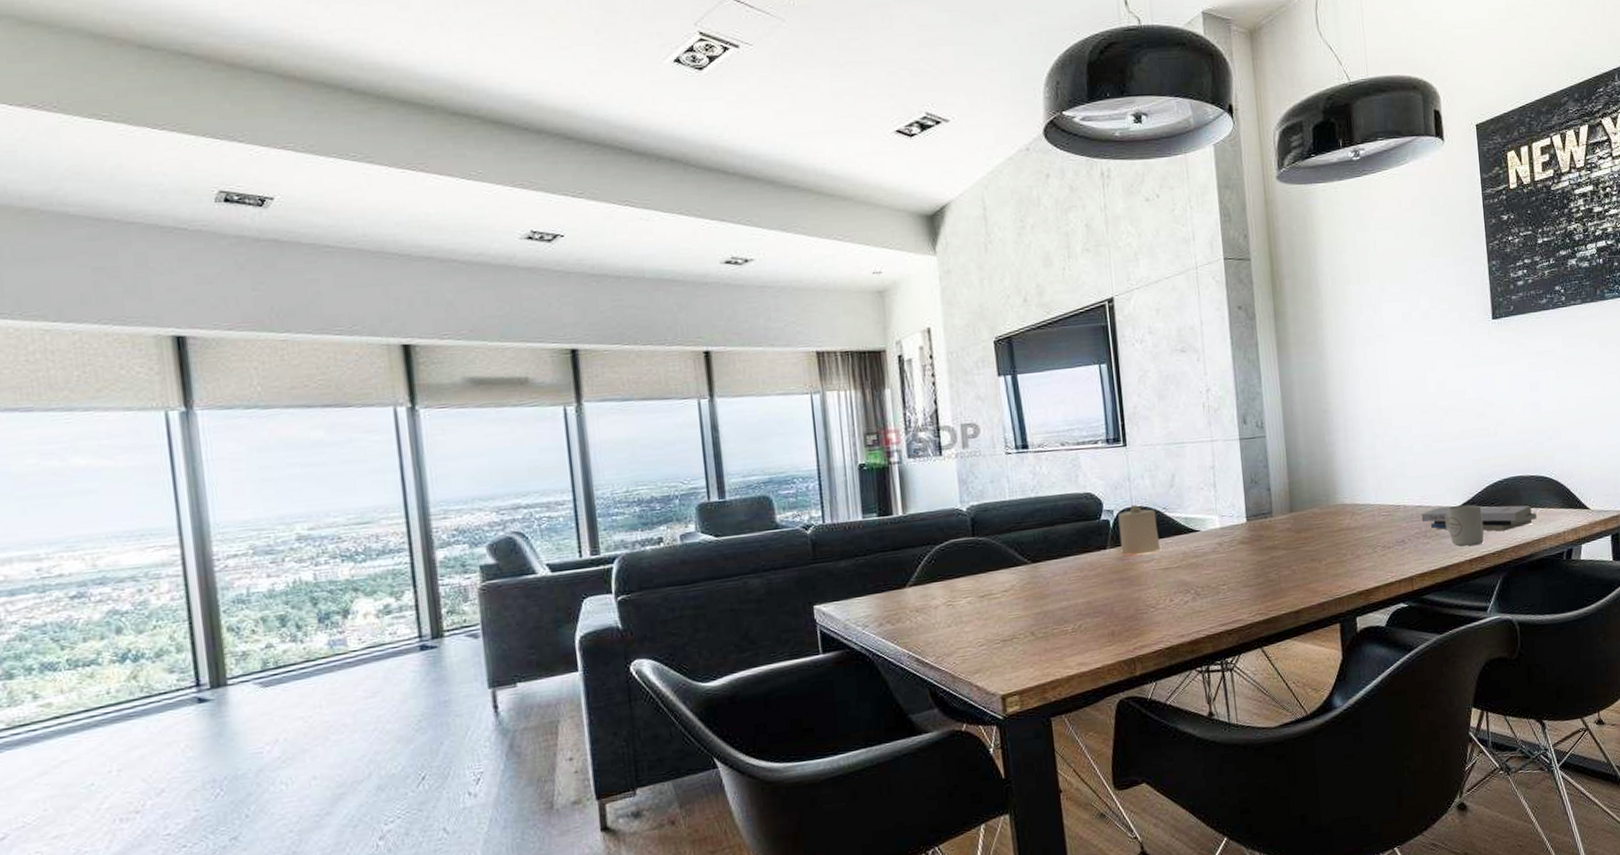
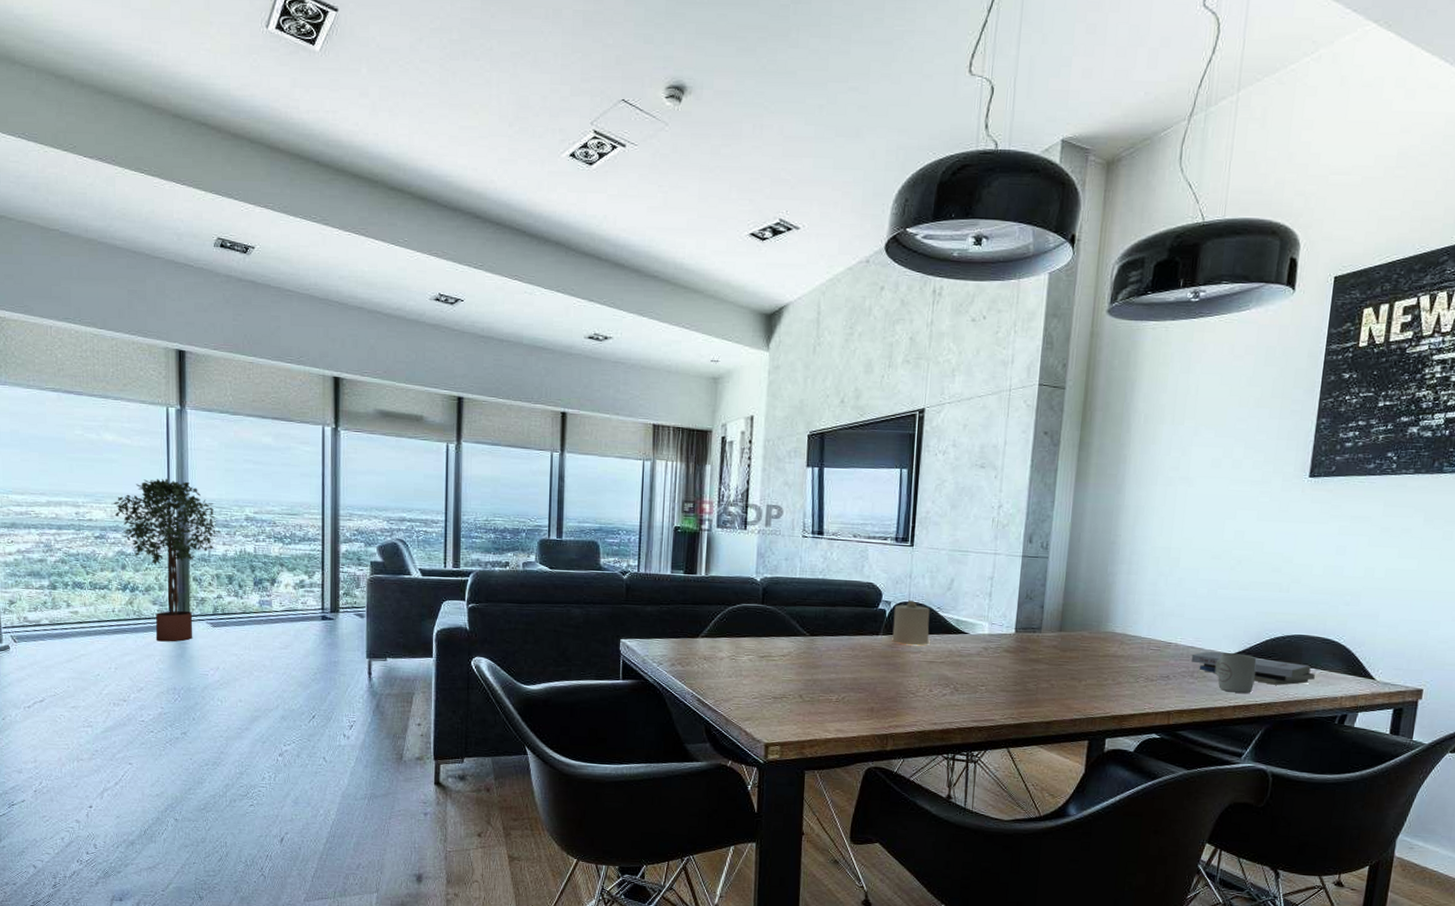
potted tree: none [92,503,264,722] -> present [111,478,222,642]

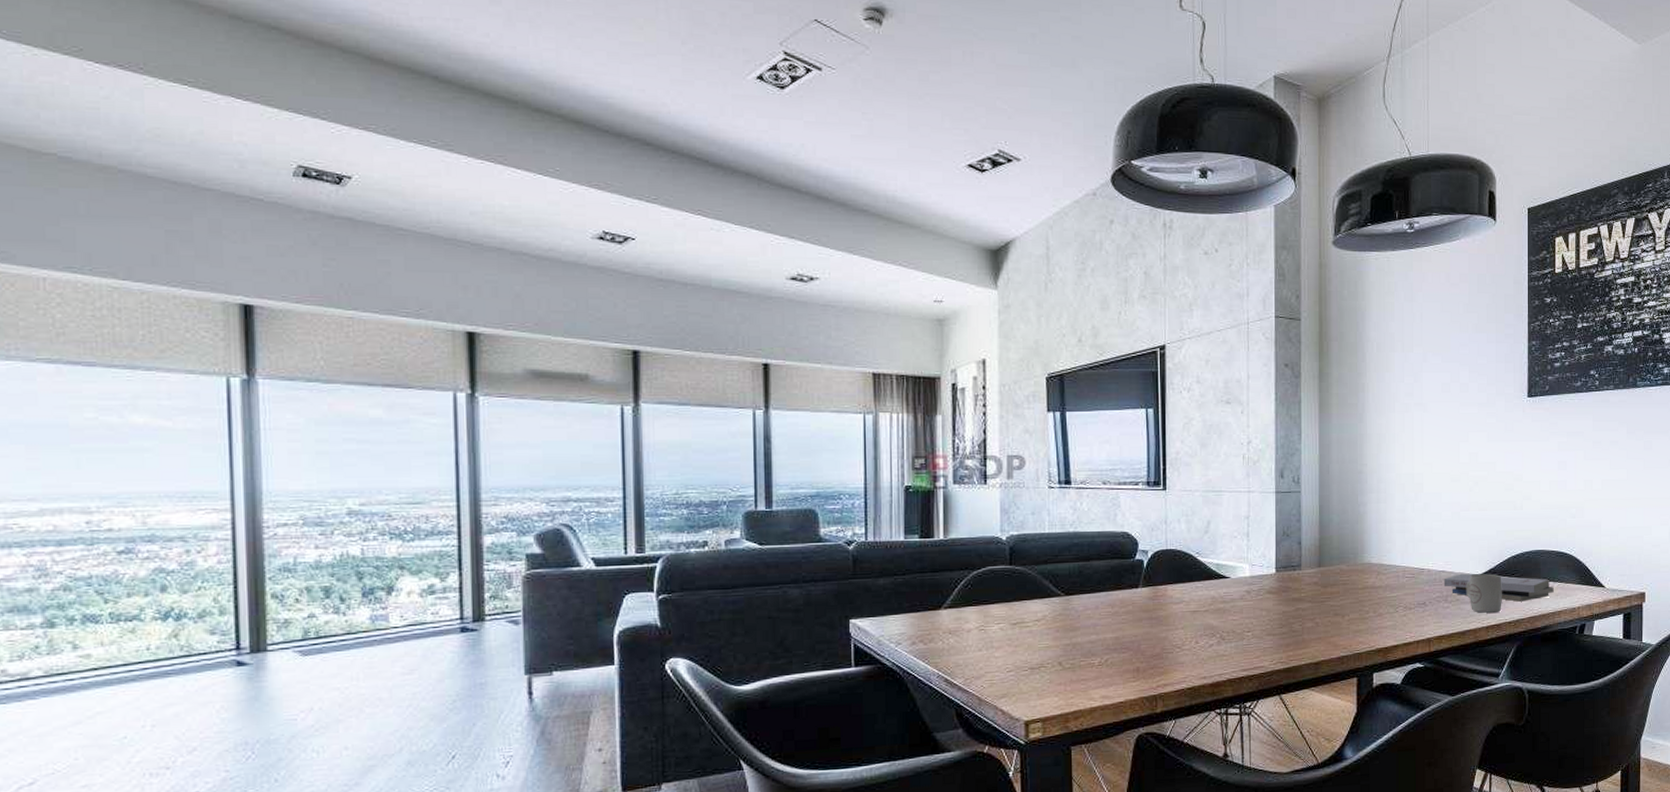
potted tree: present [111,478,222,642] -> none [143,468,313,683]
candle: present [892,599,930,646] -> none [1152,546,1190,596]

